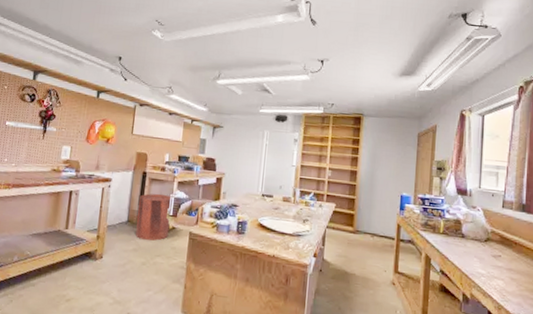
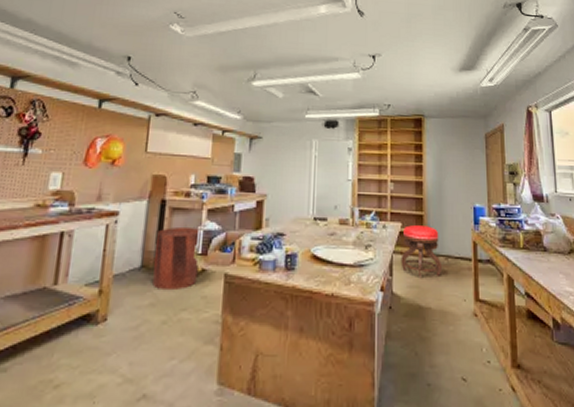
stool: none [332,206,369,251] -> present [401,225,443,279]

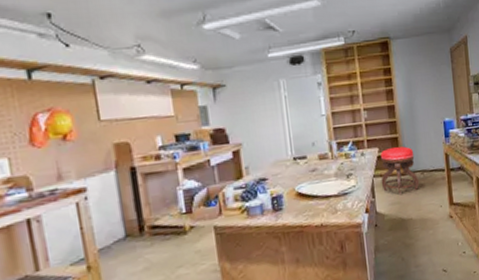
trash can: present [152,227,201,291] -> none [135,189,187,254]

